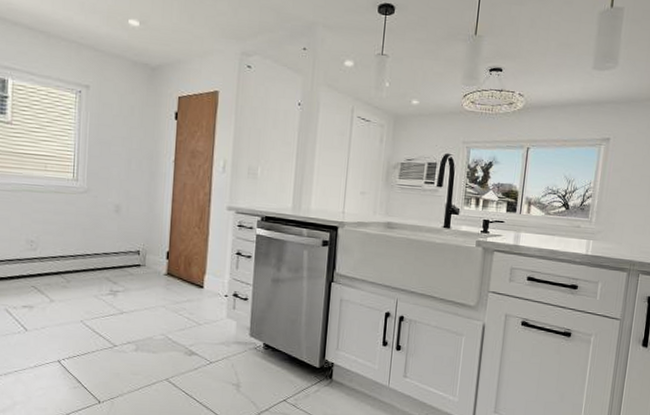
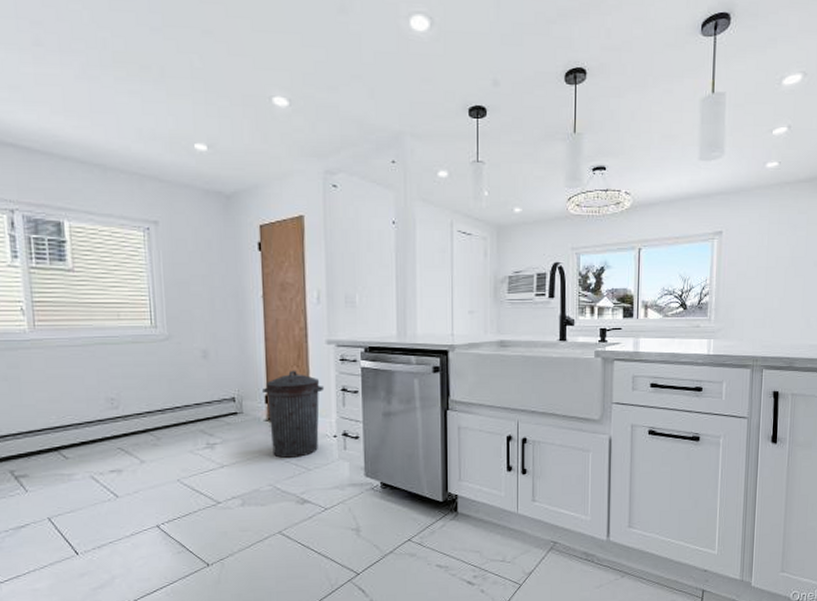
trash can: none [165,231,221,312] -> present [263,370,325,458]

